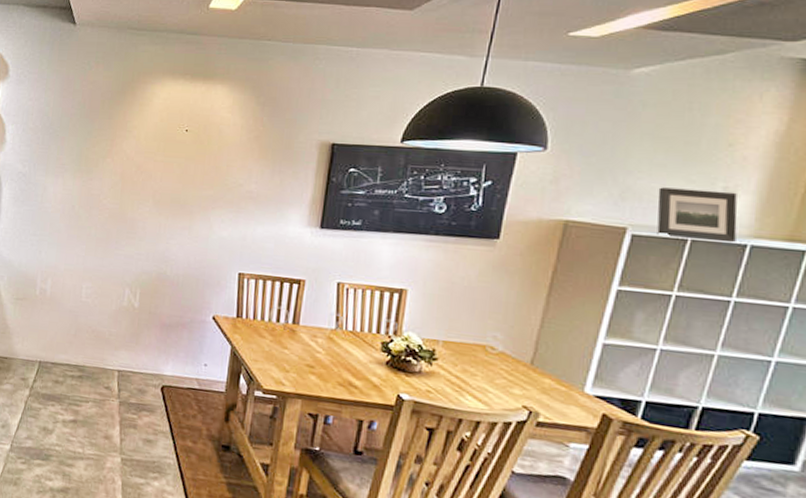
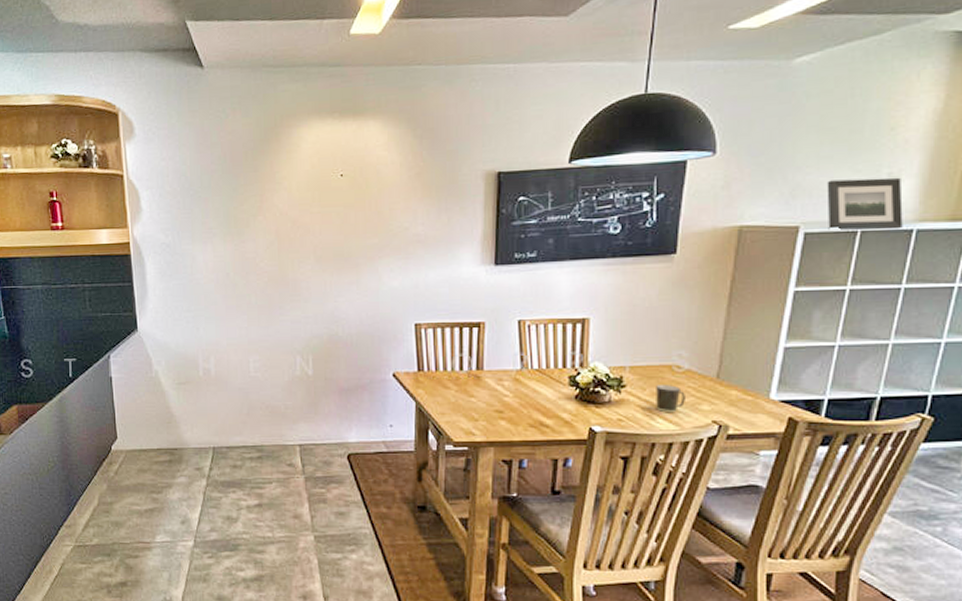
mug: none [466,362,497,393] -> present [656,385,685,413]

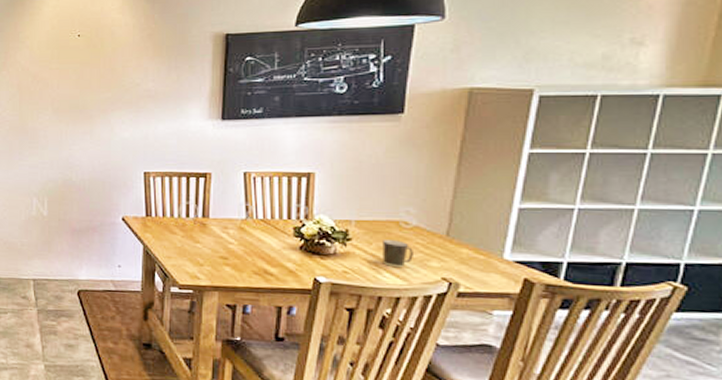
picture frame: present [827,177,903,231] -> none [563,42,648,95]

